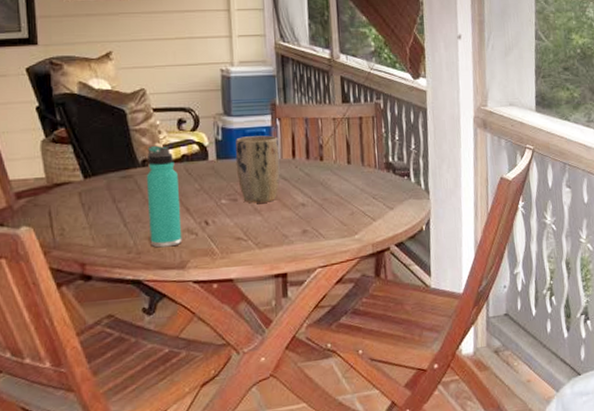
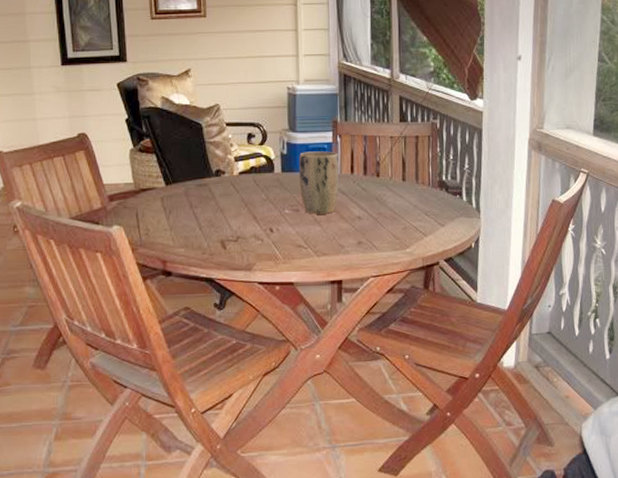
thermos bottle: present [146,145,182,248] -> none [219,157,250,251]

